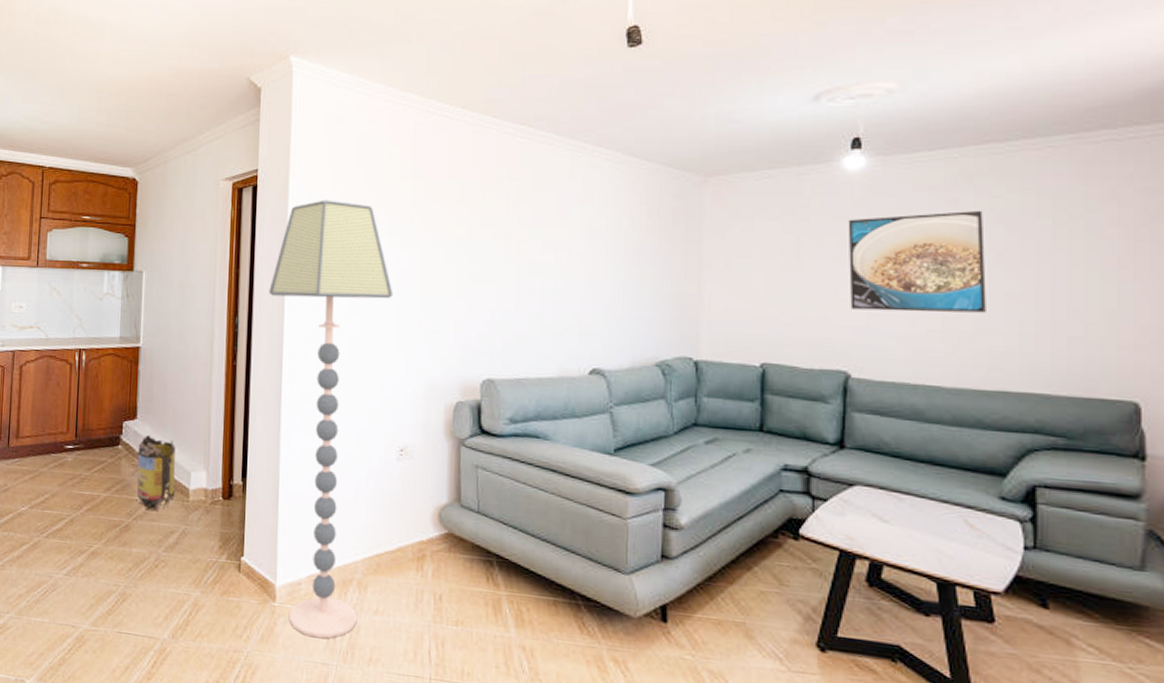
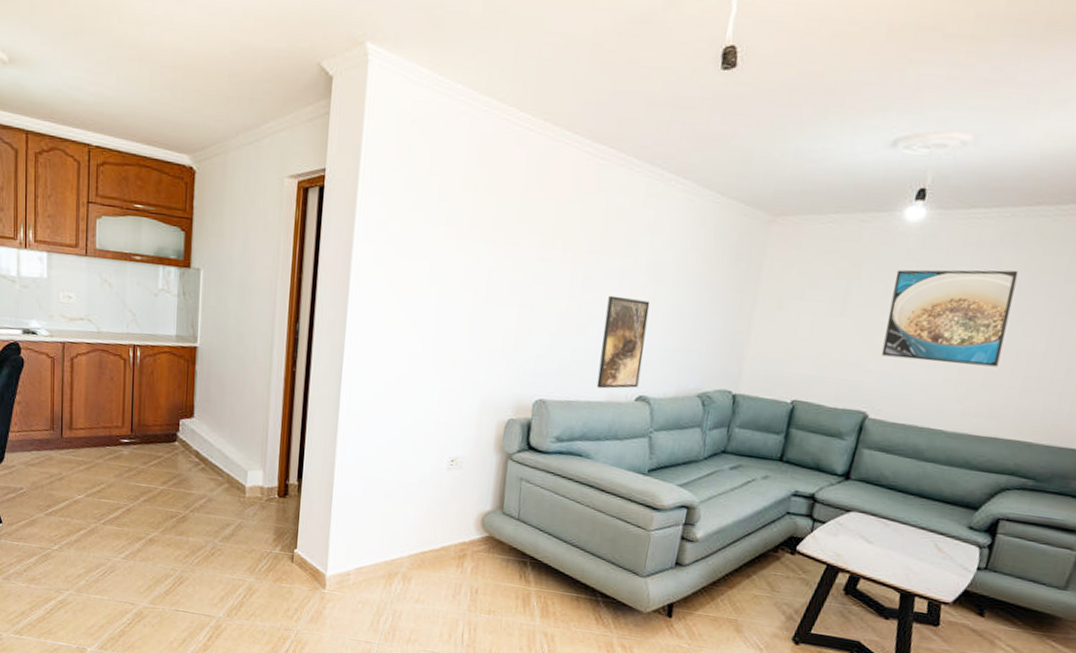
trash can: present [136,434,176,512] -> none [193,433,233,506]
floor lamp: present [269,199,394,639] -> none [332,207,457,622]
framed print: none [545,267,591,364] -> present [596,295,651,389]

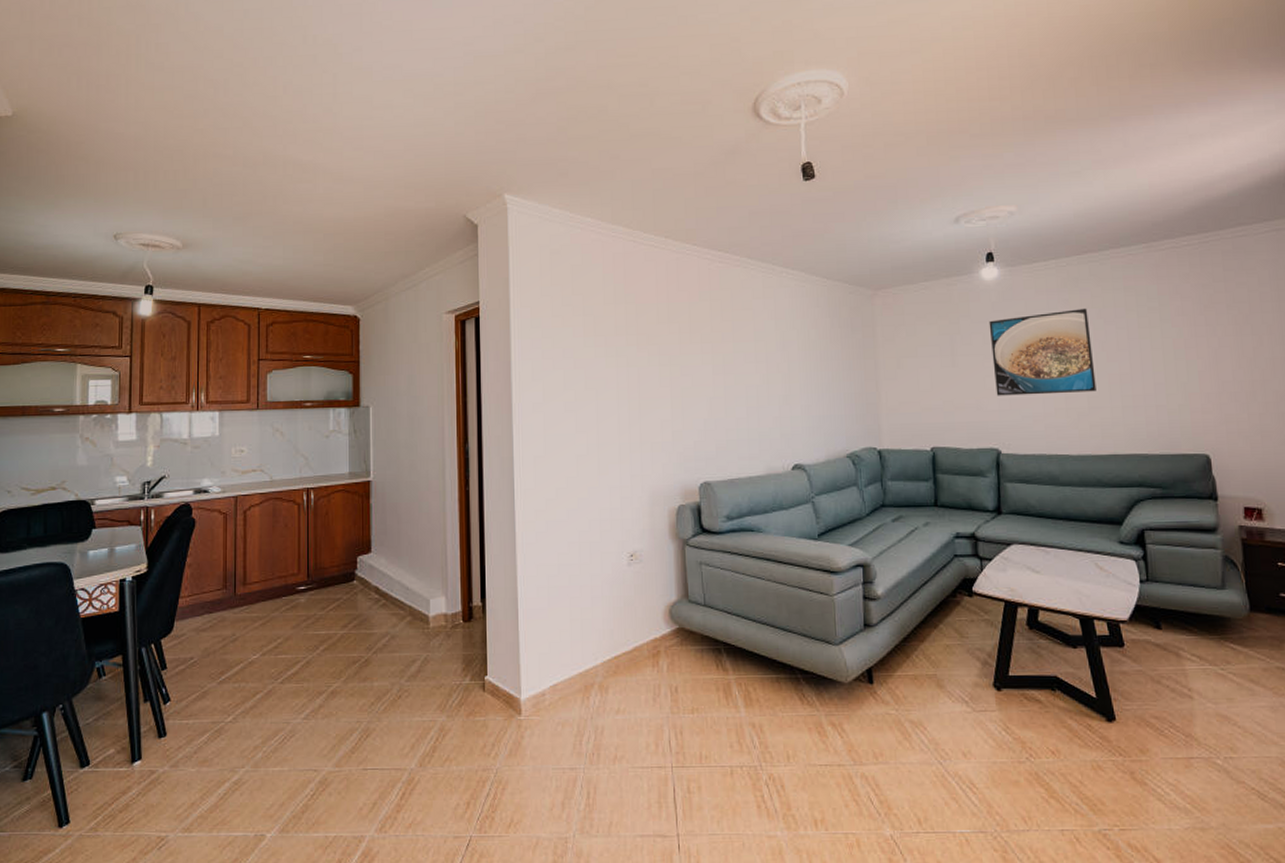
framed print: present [596,295,651,389] -> none [749,376,792,463]

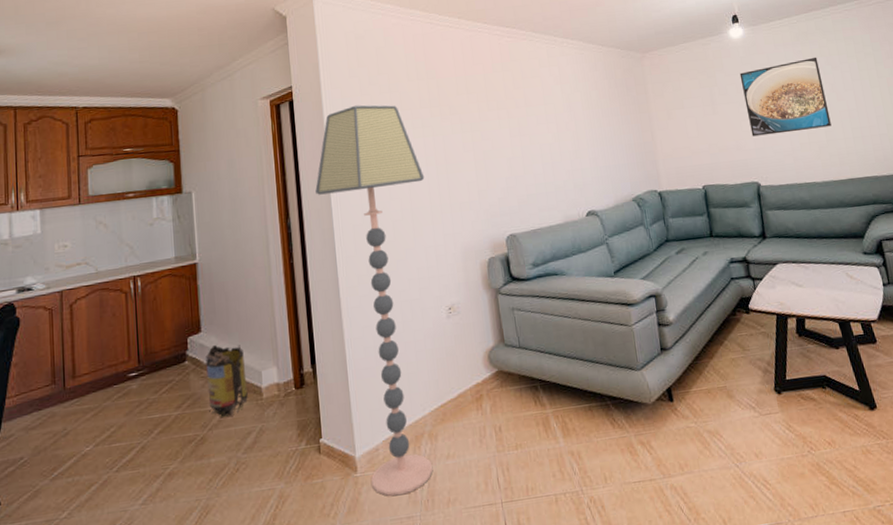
trash can: none [373,566,414,643] -> present [204,344,248,417]
floor lamp: none [497,327,615,745] -> present [315,105,433,497]

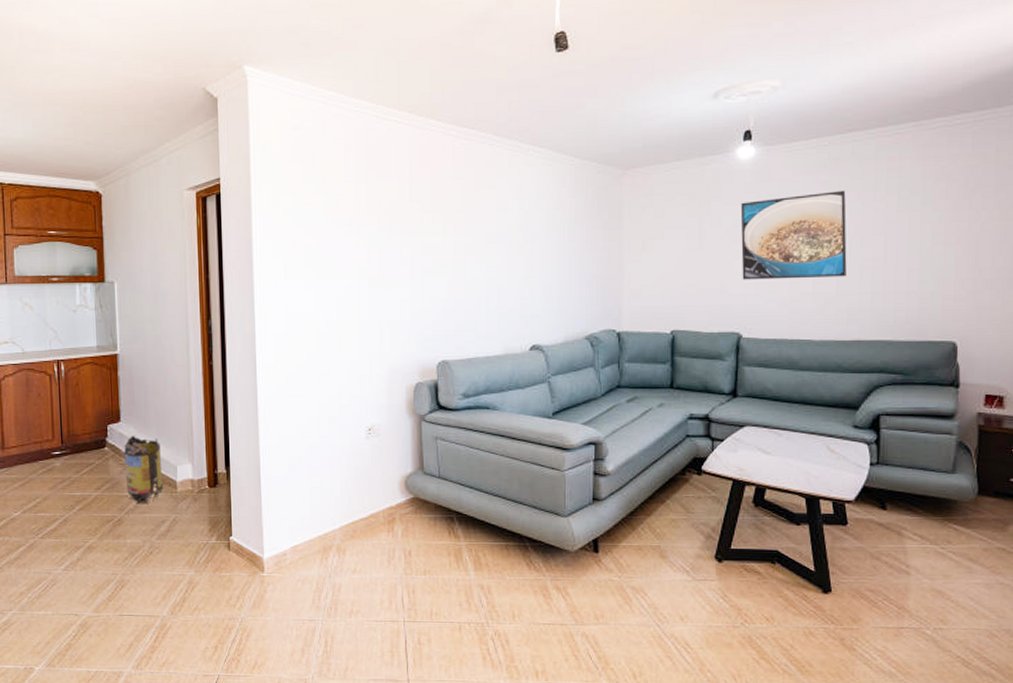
floor lamp: present [315,105,433,497] -> none [239,204,355,599]

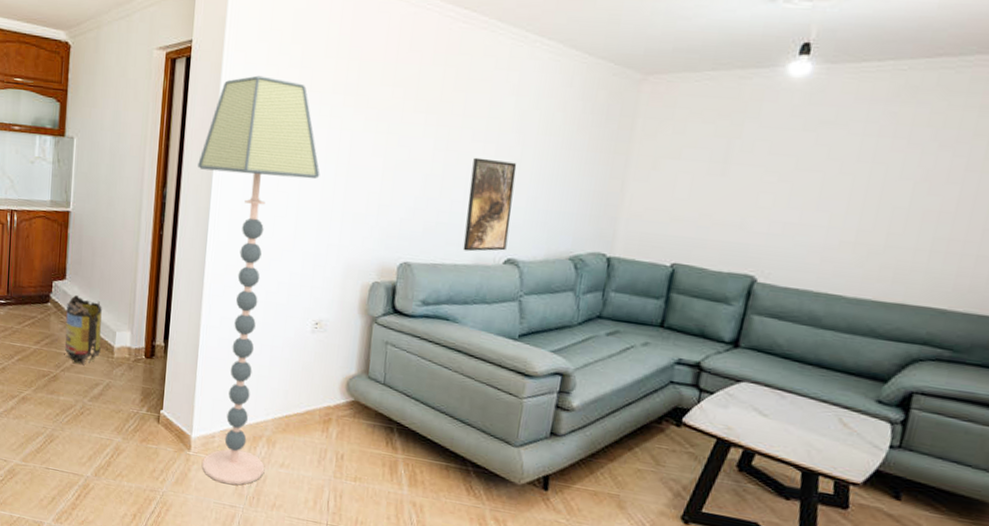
floor lamp: none [239,204,355,599] -> present [198,75,320,485]
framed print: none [490,257,530,343] -> present [463,157,517,252]
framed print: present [740,190,847,280] -> none [768,125,920,228]

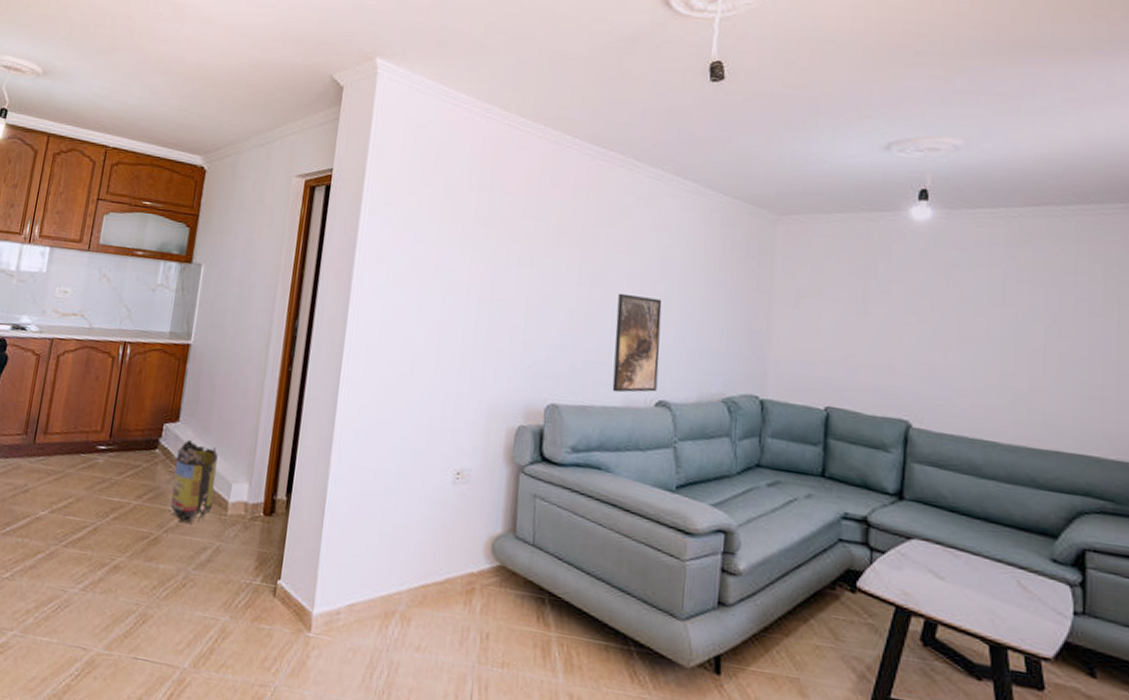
floor lamp: present [198,75,320,485] -> none [323,205,462,676]

